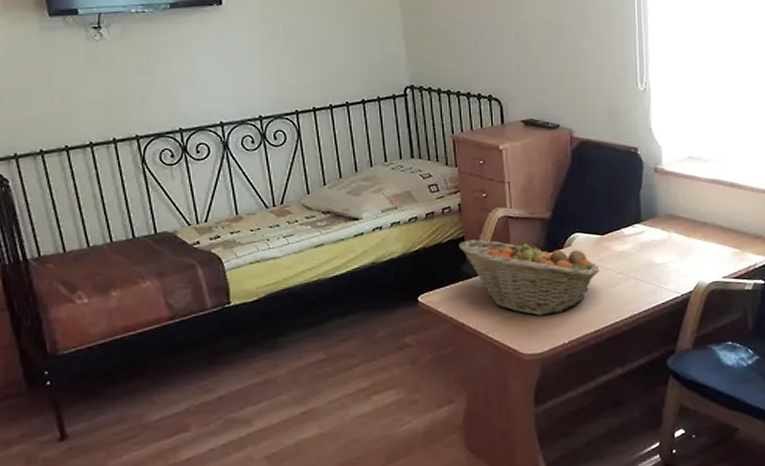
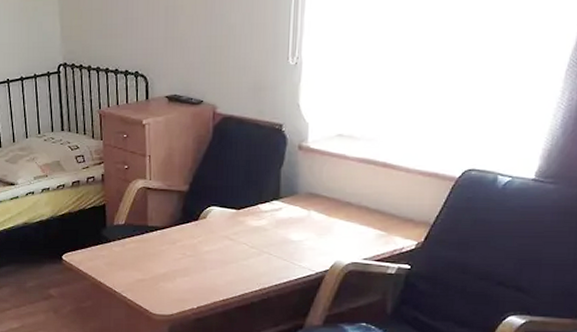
fruit basket: present [458,239,600,316] -> none [100,208,233,281]

